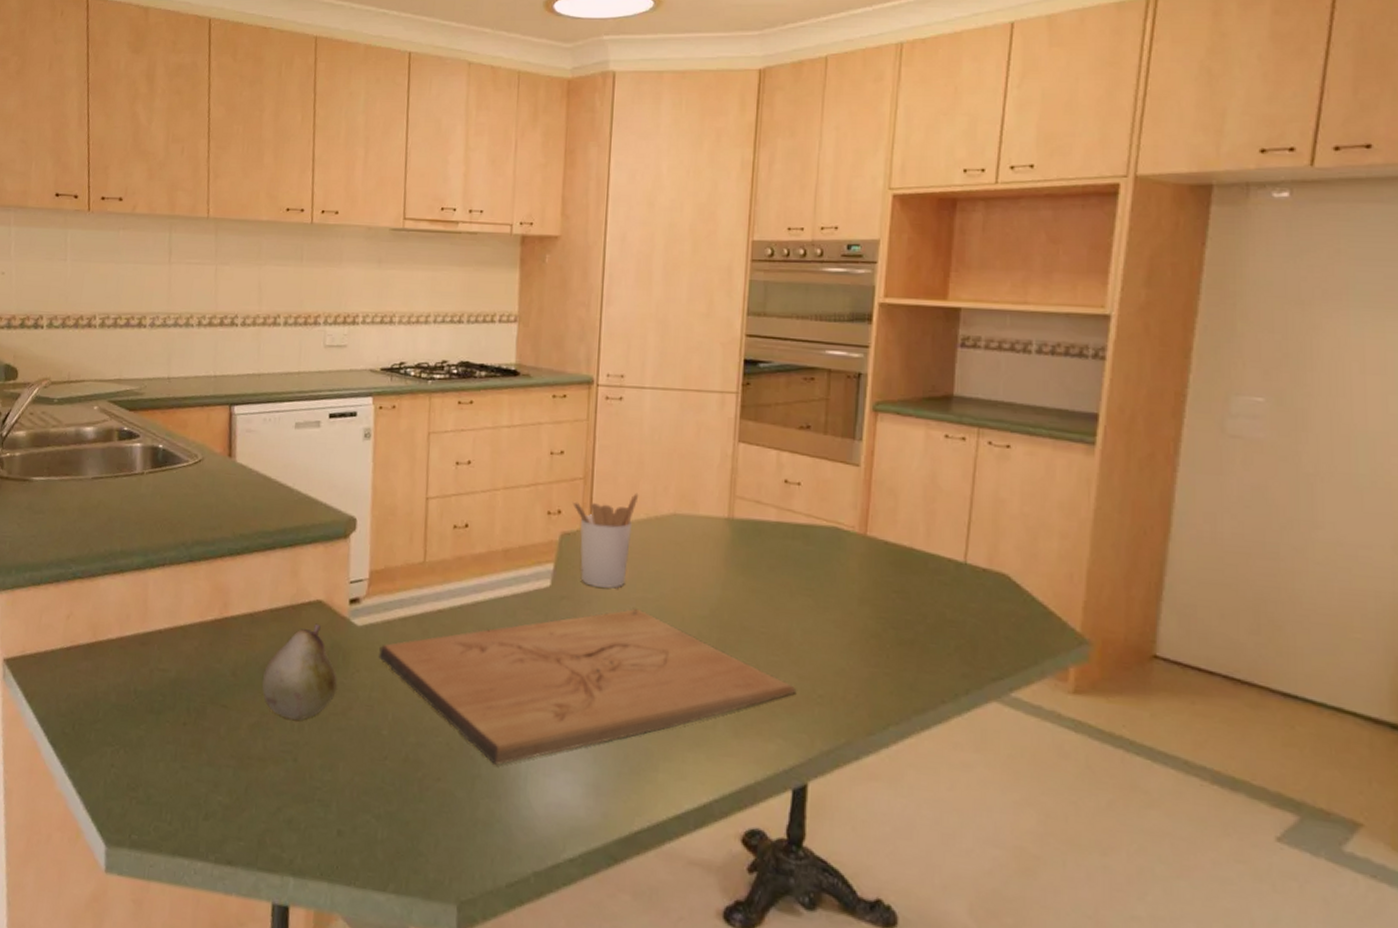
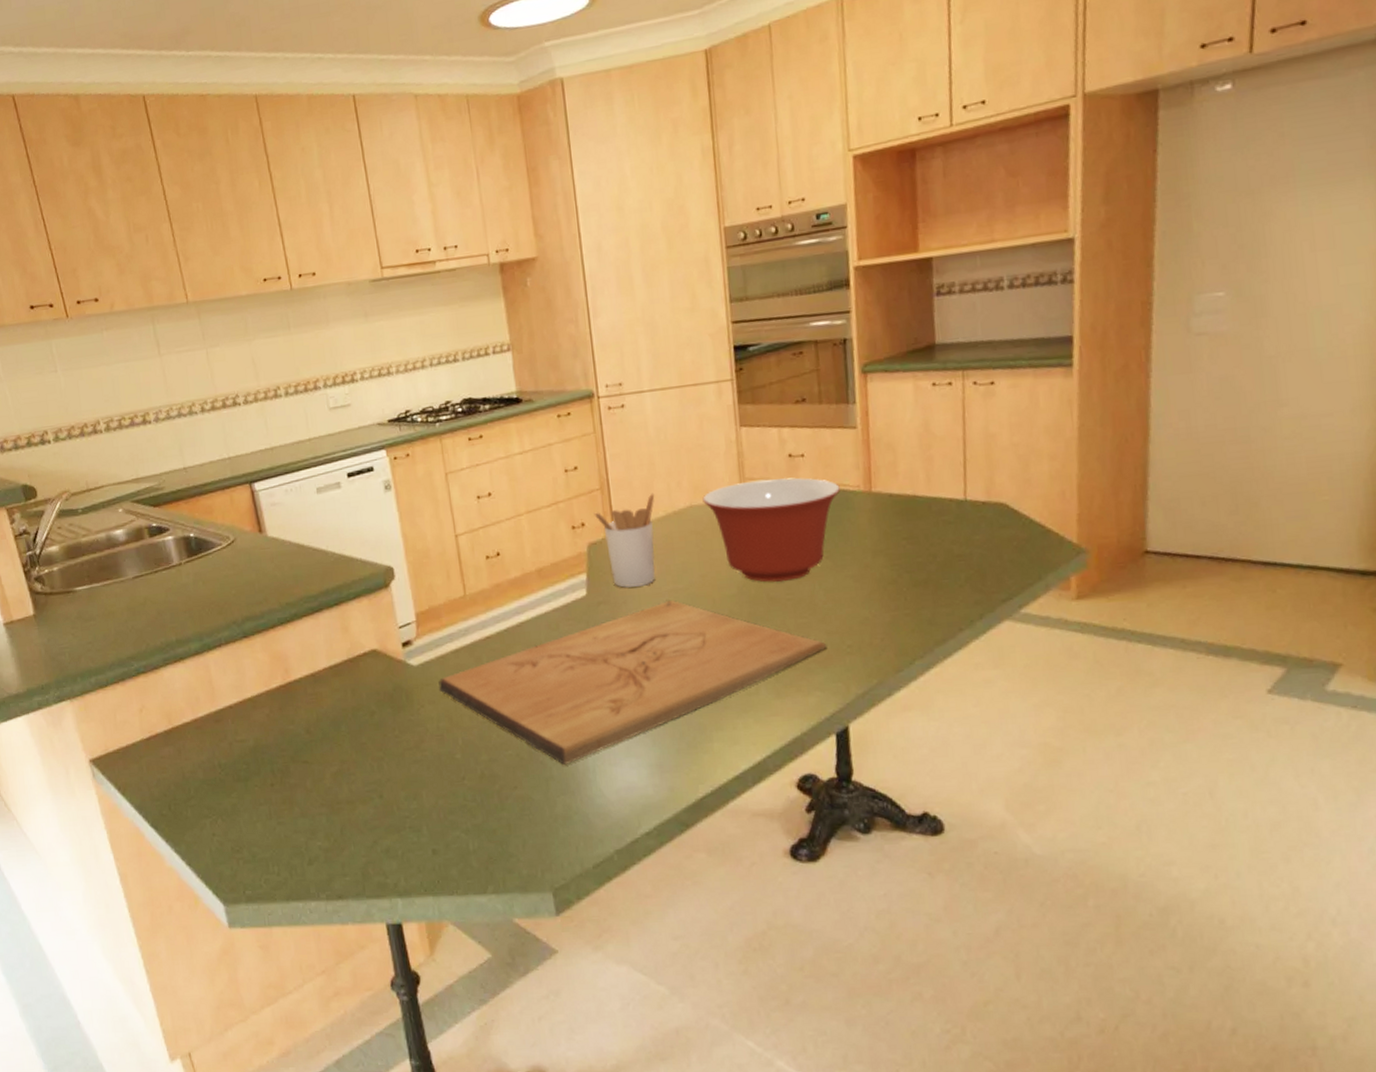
fruit: present [261,623,338,720] -> none [335,671,407,762]
mixing bowl: none [688,499,834,613] -> present [702,477,840,583]

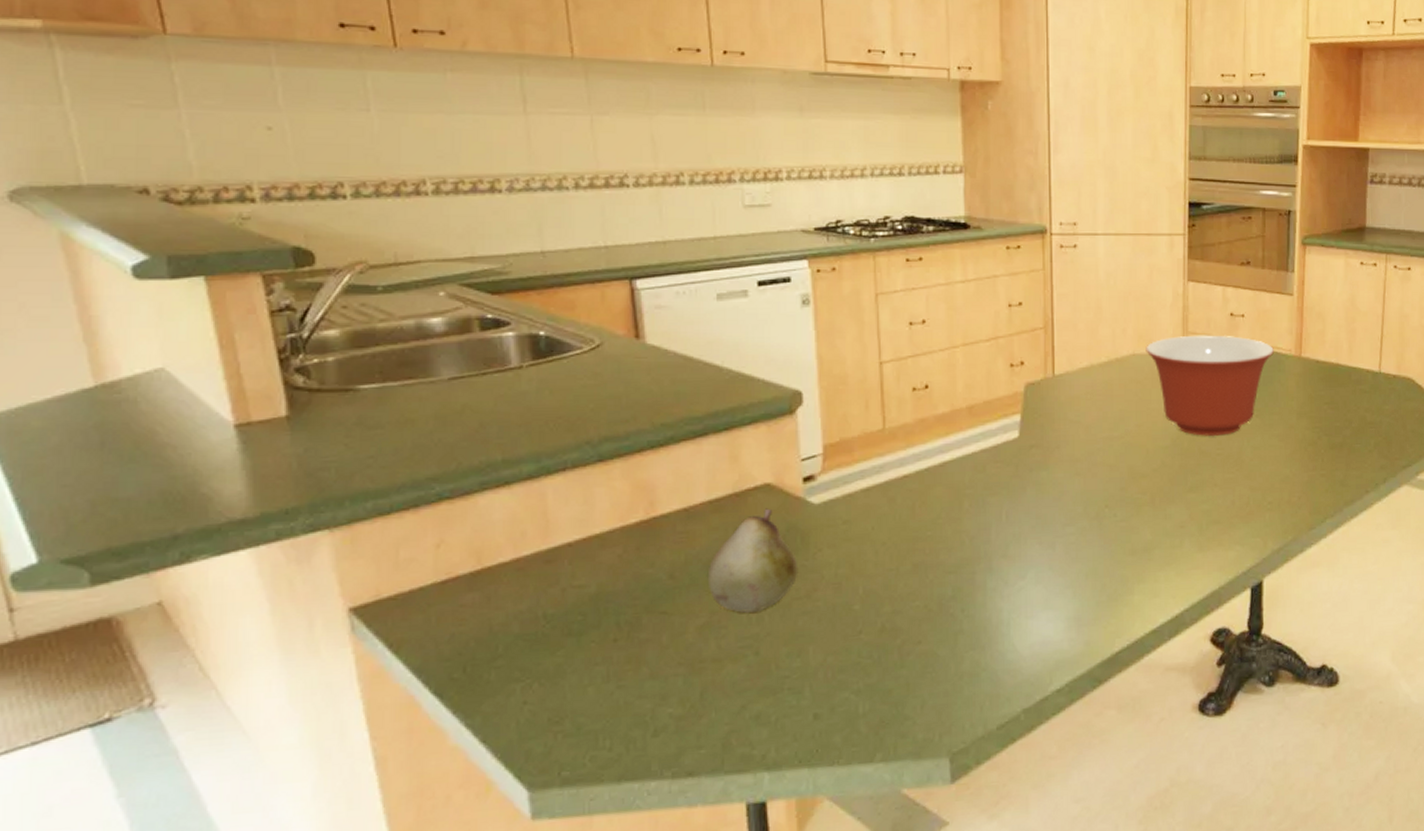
fruit: none [335,671,407,762] -> present [707,508,799,613]
cutting board: present [438,599,827,765] -> none [842,447,1250,617]
utensil holder: present [593,492,655,588] -> none [1034,337,1099,432]

